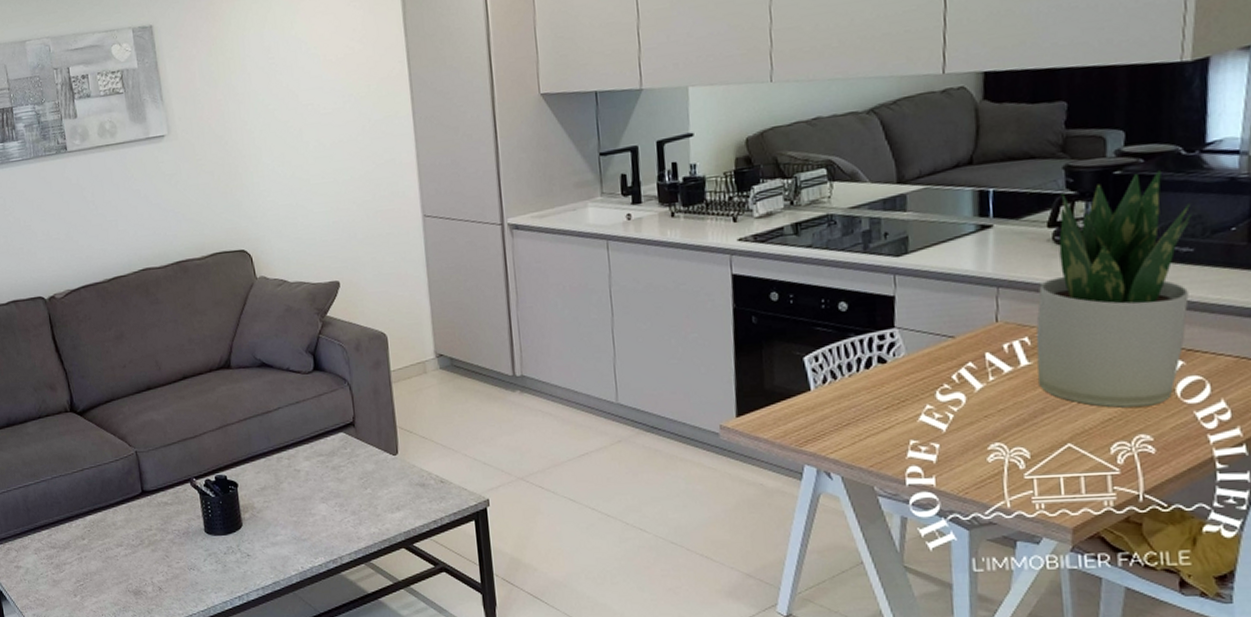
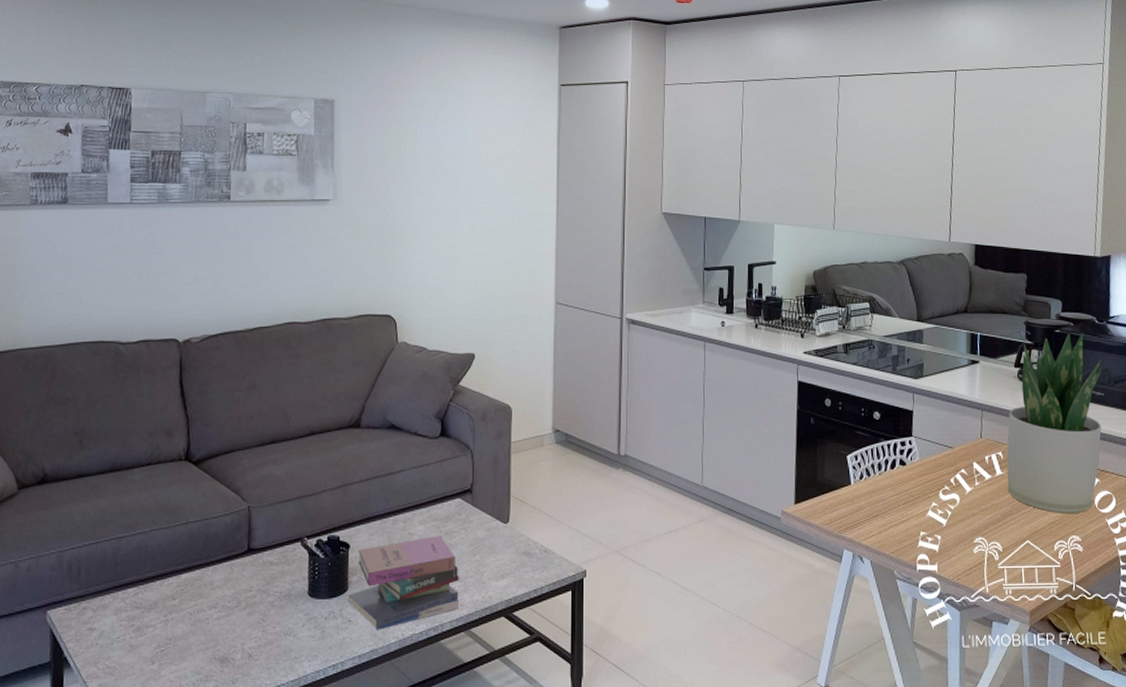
books: none [242,470,356,563] -> present [347,535,459,630]

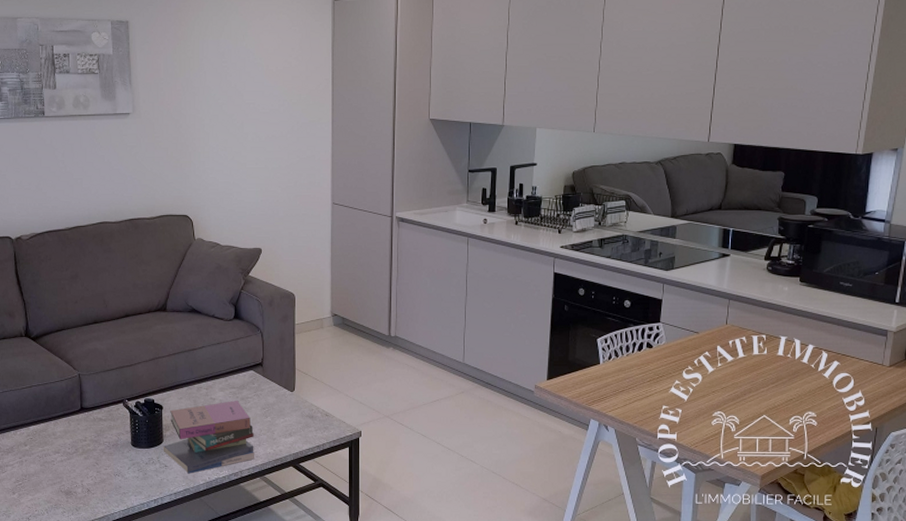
planter: present [1006,333,1103,514] -> none [748,228,854,393]

